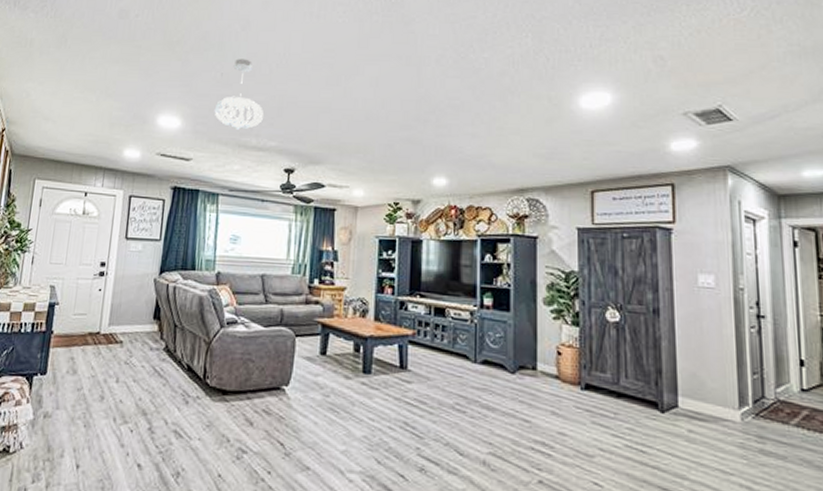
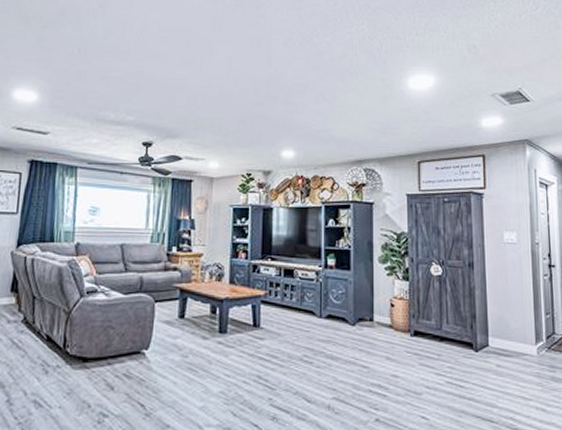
pendant light: present [214,59,263,130] -> none [71,35,121,105]

